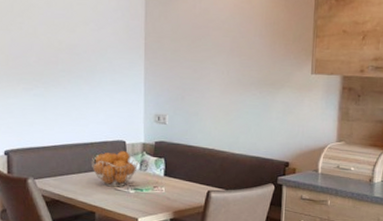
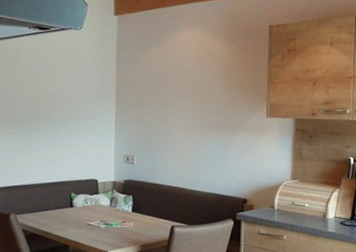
fruit basket: present [92,151,139,187] -> none [67,189,109,222]

